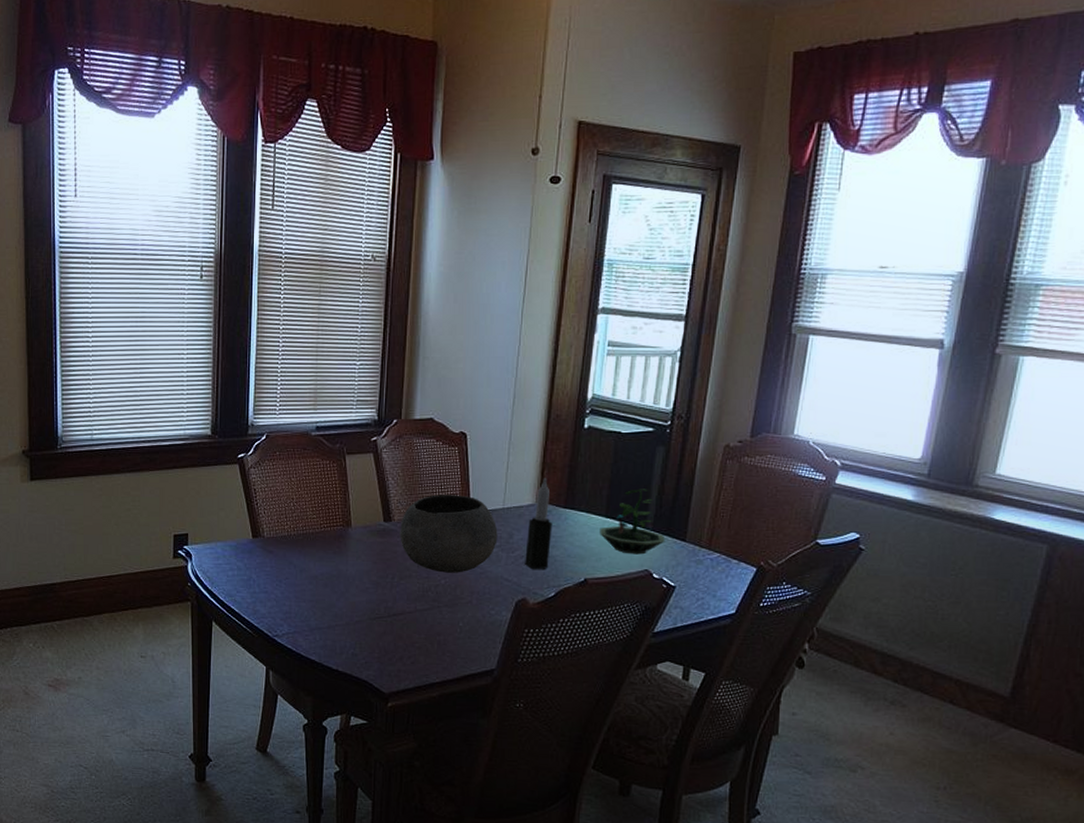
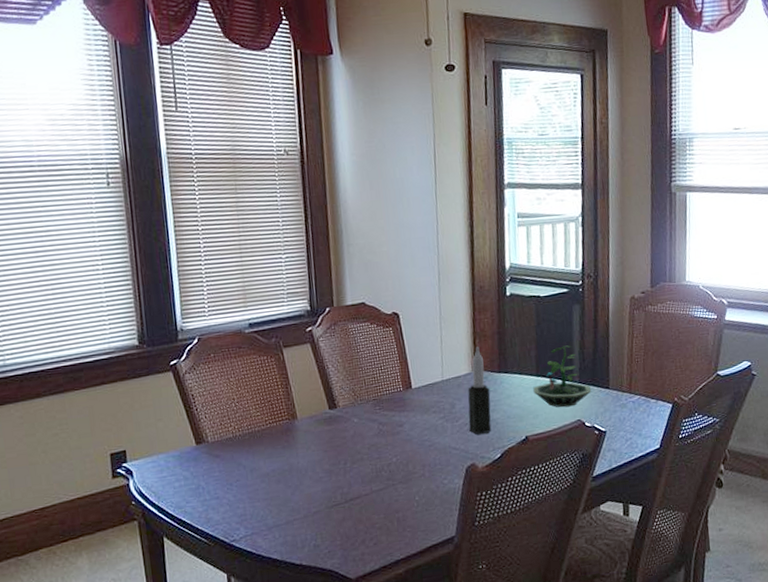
bowl: present [400,494,498,573] -> none [345,373,441,451]

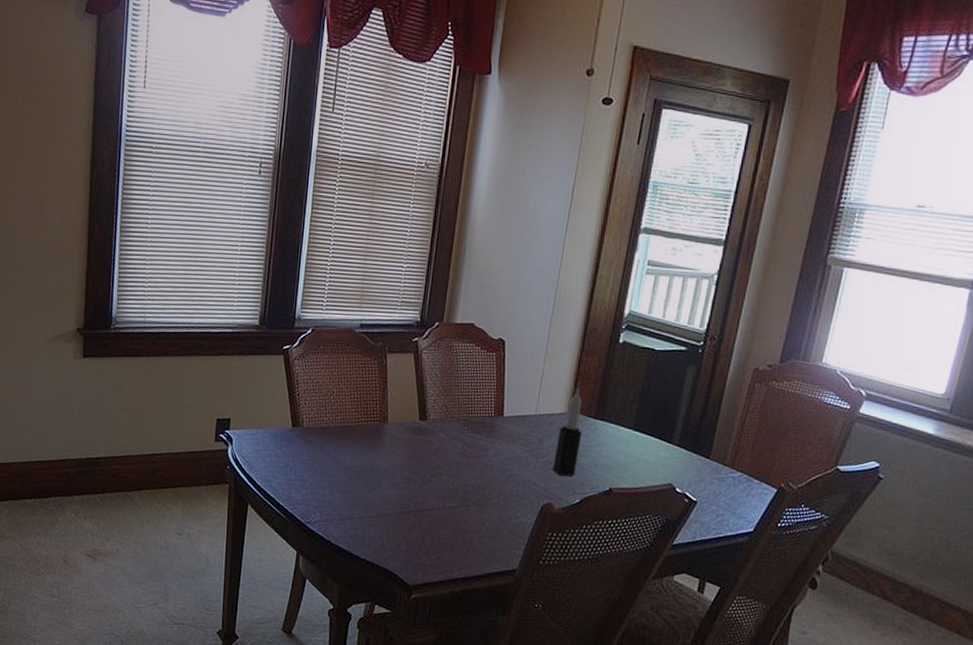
terrarium: present [533,345,592,408] -> none [627,405,691,469]

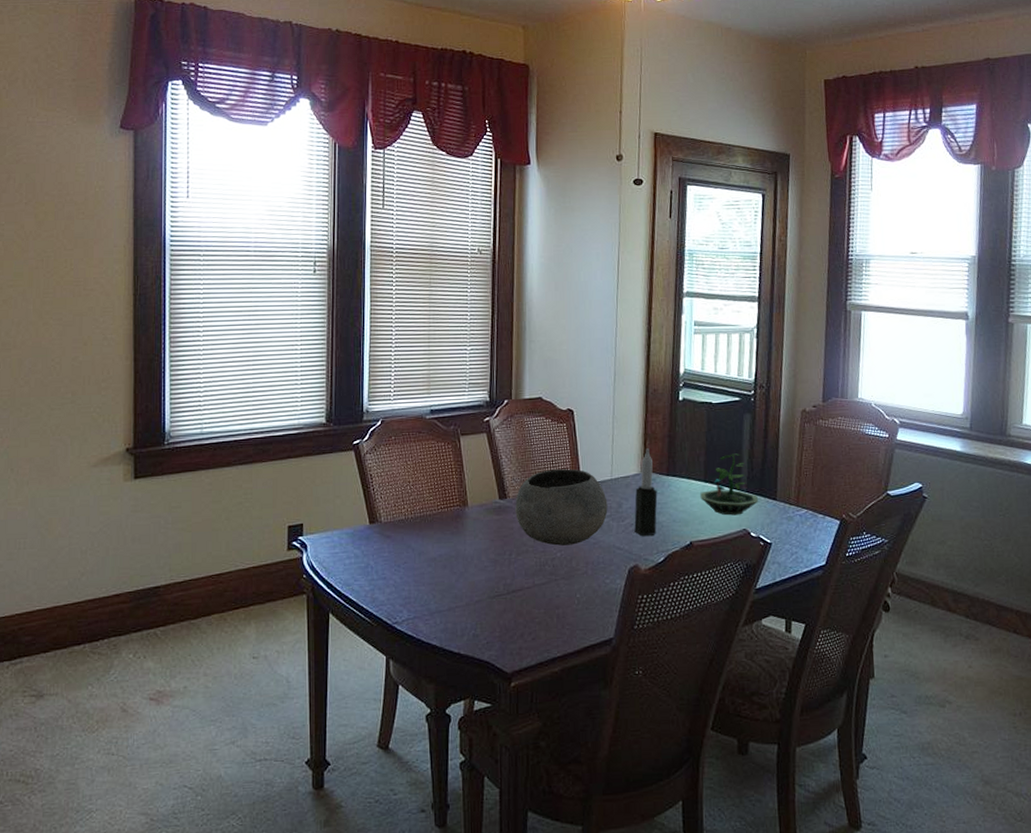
bowl: none [434,397,529,475] -> present [515,469,608,546]
terrarium: none [627,405,691,469] -> present [700,453,759,516]

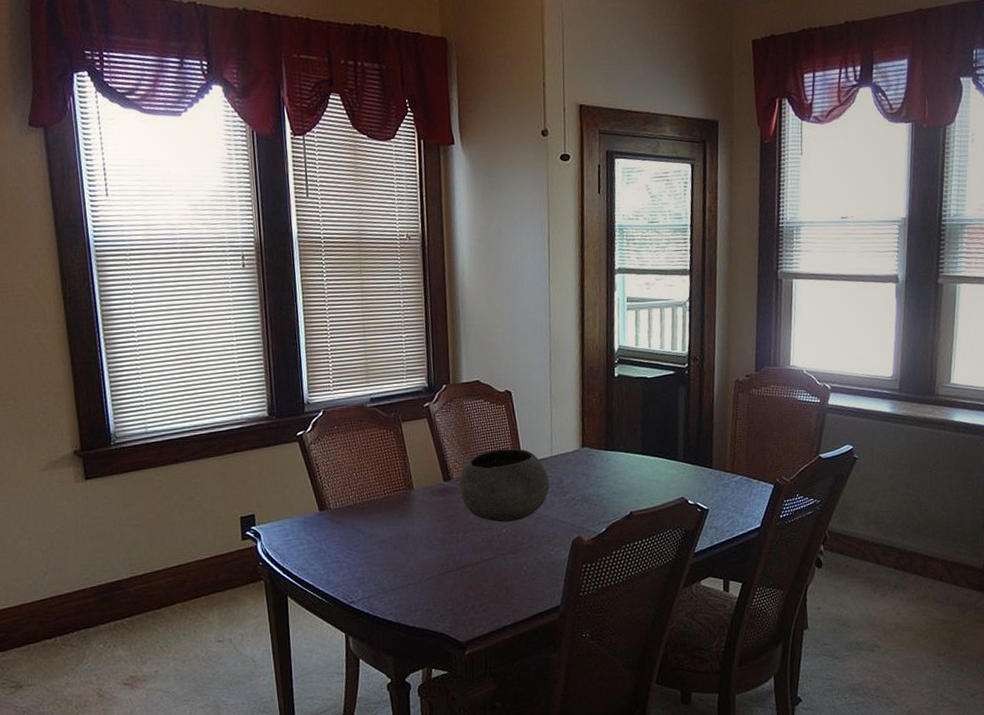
candle: present [634,448,658,536] -> none [575,425,598,509]
terrarium: present [700,453,759,516] -> none [638,425,695,486]

